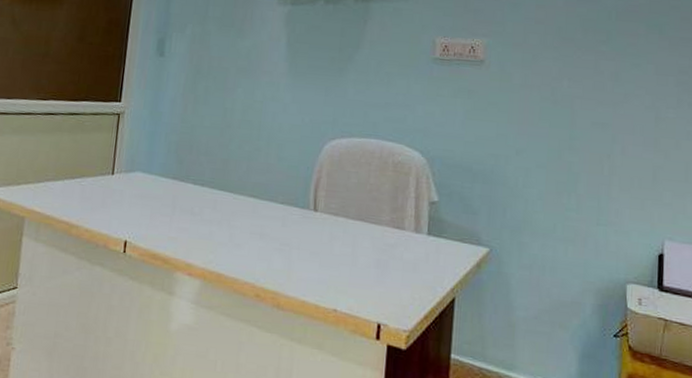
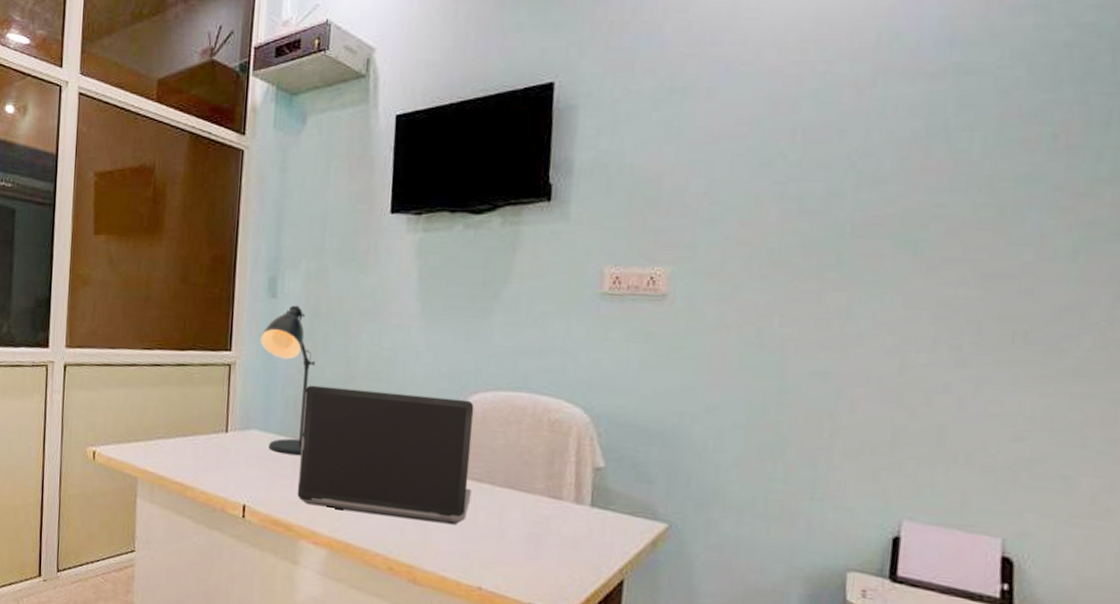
desk lamp: none [147,63,196,195] -> present [260,305,315,456]
laptop computer: none [175,132,332,253] -> present [297,385,474,524]

